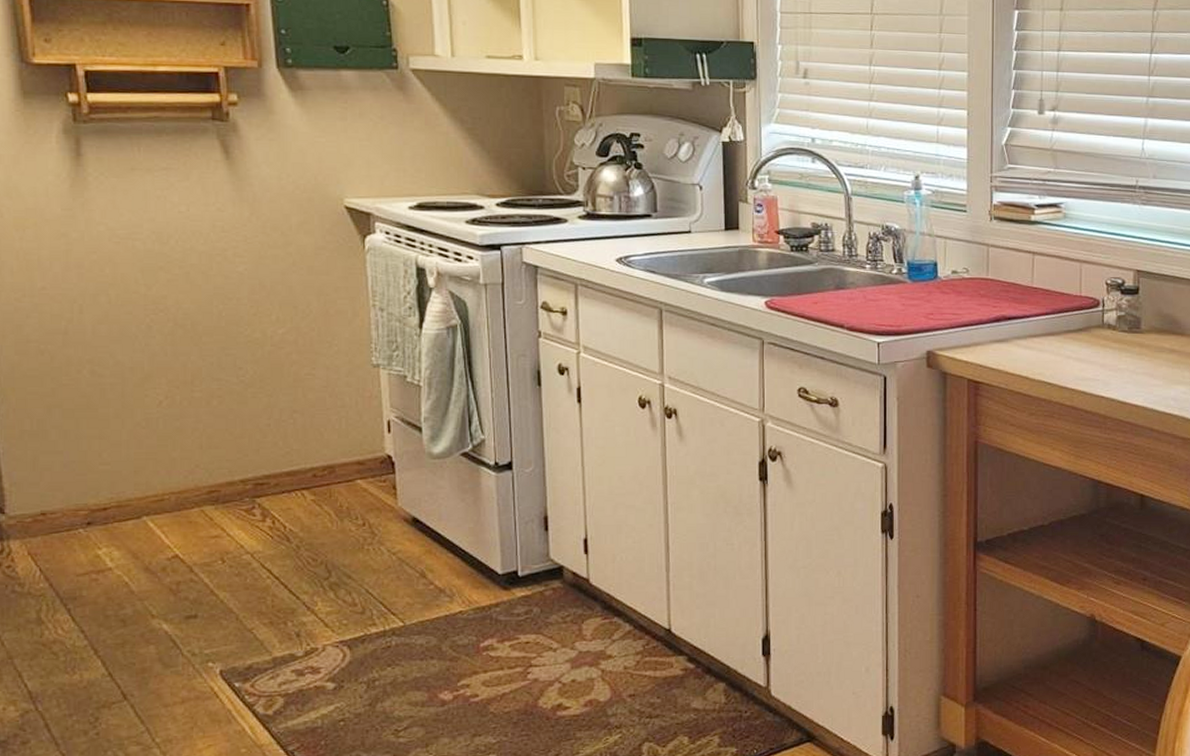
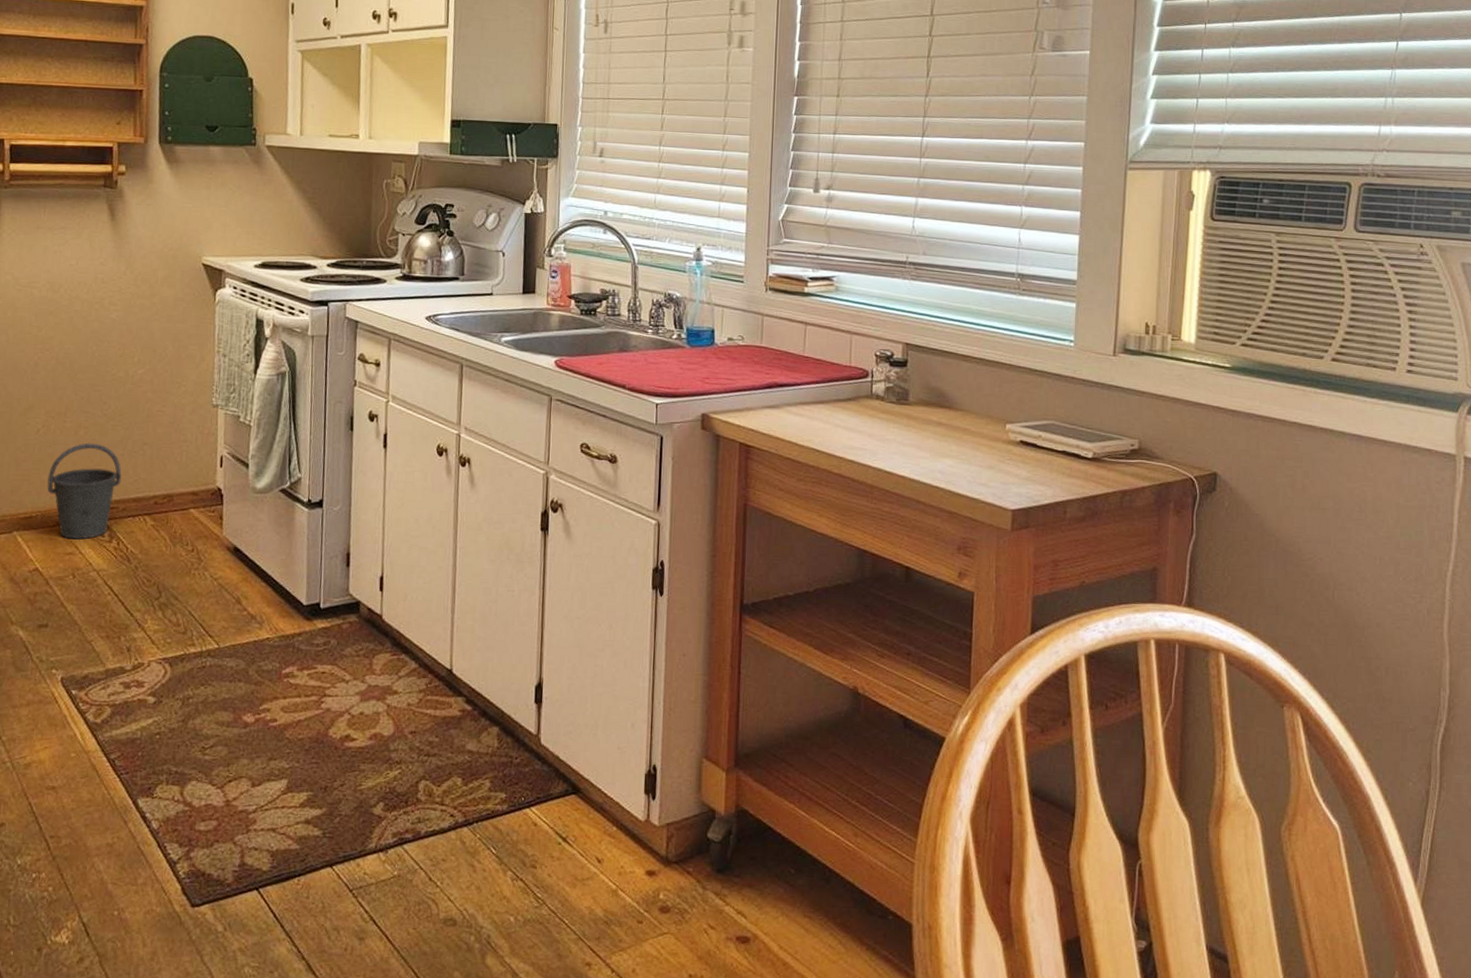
bucket: none [178,413,269,521] -> present [47,443,122,540]

